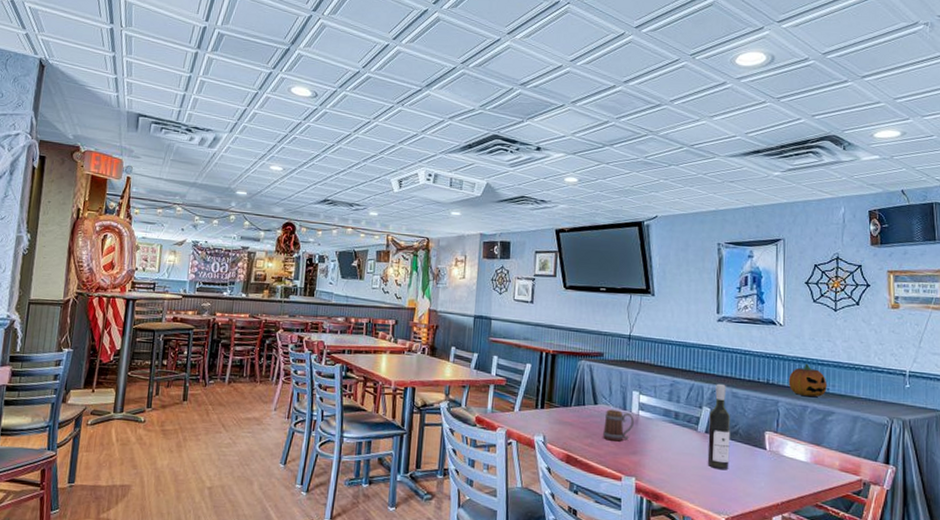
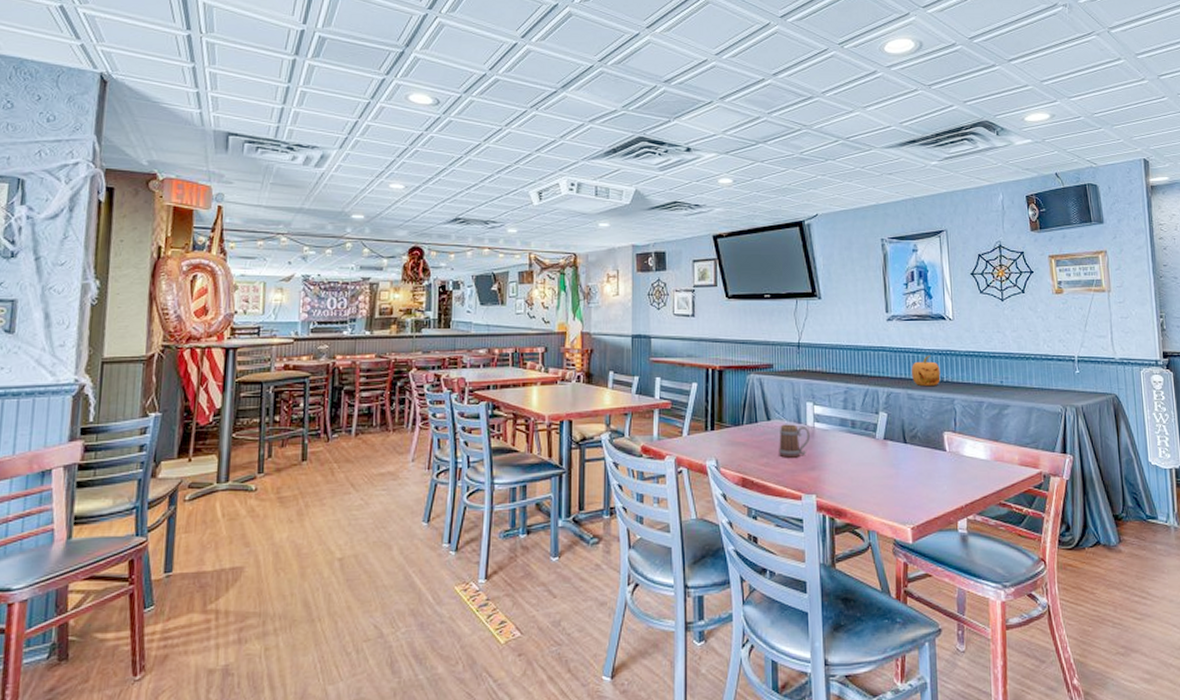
bottle: present [707,383,731,470] -> none [886,386,911,477]
jack-o'-lantern: none [737,357,767,388] -> present [911,354,941,387]
decorative pumpkin: present [788,363,827,398] -> none [962,357,1001,392]

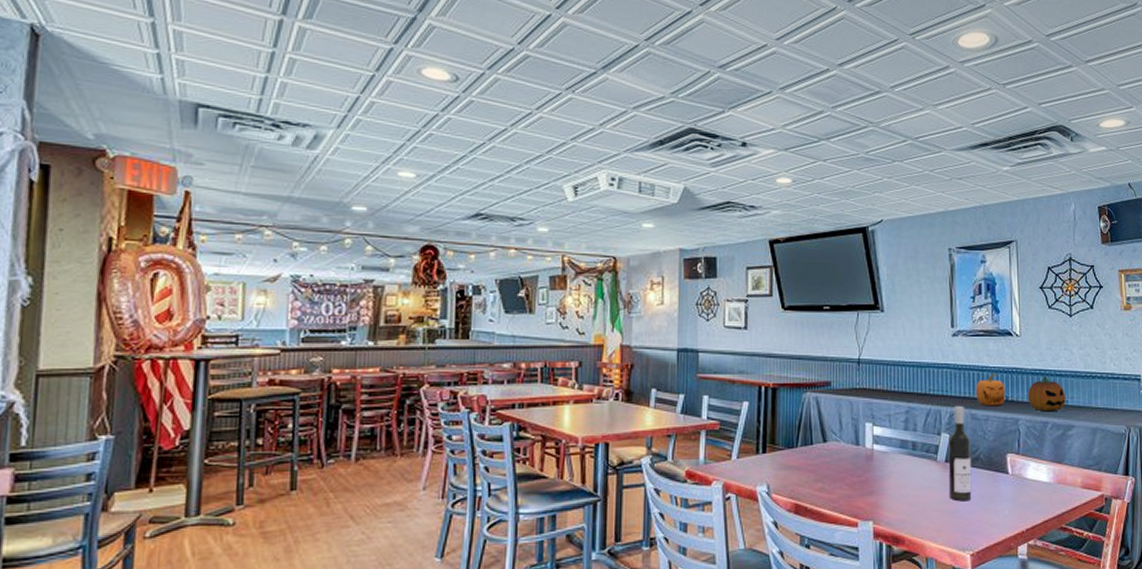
beer mug: present [779,424,810,458] -> none [835,446,868,482]
bottle: none [886,386,911,477] -> present [948,405,972,502]
decorative pumpkin: none [962,357,1001,392] -> present [1028,375,1066,412]

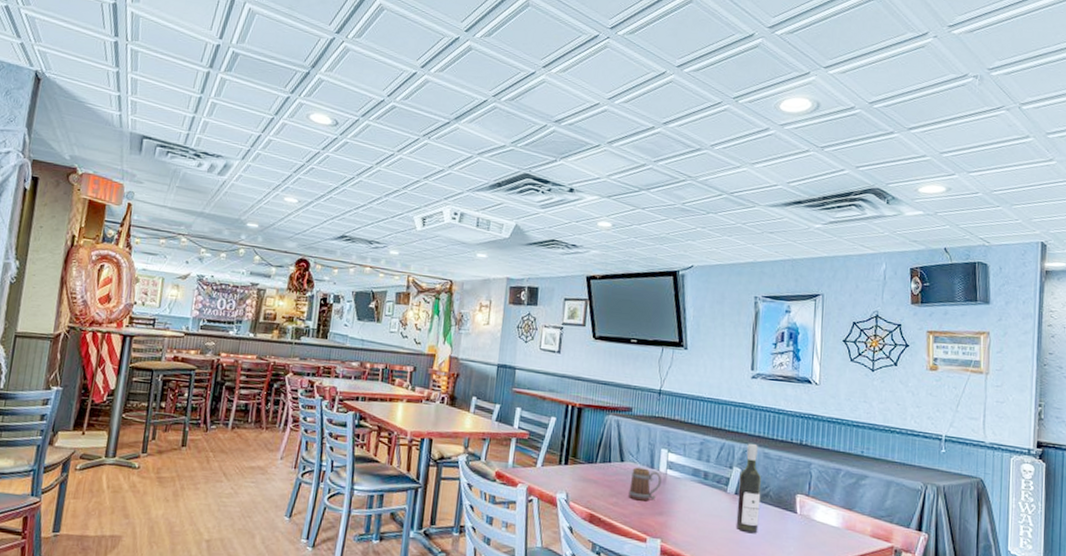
beer mug: none [835,446,868,482] -> present [629,467,662,501]
jack-o'-lantern: present [975,372,1005,407] -> none [770,416,800,449]
decorative pumpkin: present [1028,375,1066,412] -> none [822,424,862,460]

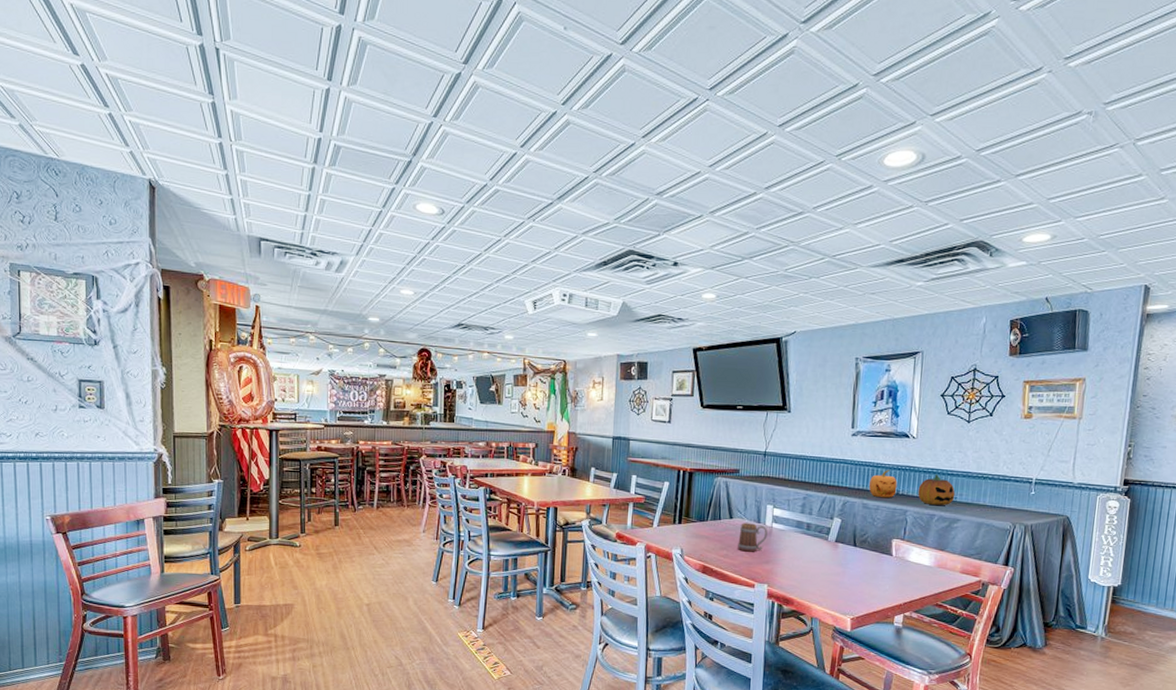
bottle: present [735,443,762,534] -> none [836,495,861,576]
jack-o'-lantern: none [770,416,800,449] -> present [868,469,897,499]
decorative pumpkin: none [822,424,862,460] -> present [917,474,955,506]

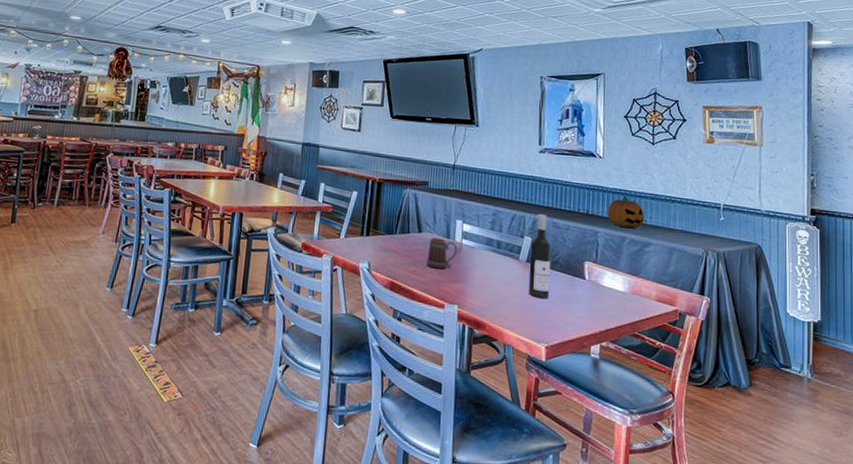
bottle: none [836,495,861,576] -> present [528,213,552,299]
jack-o'-lantern: present [868,469,897,499] -> none [558,188,587,218]

